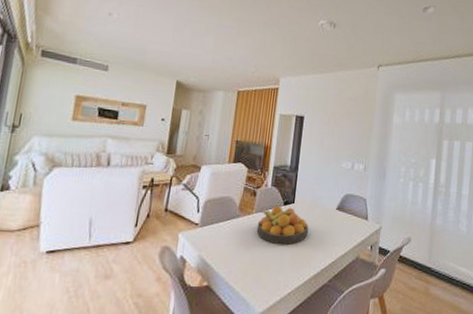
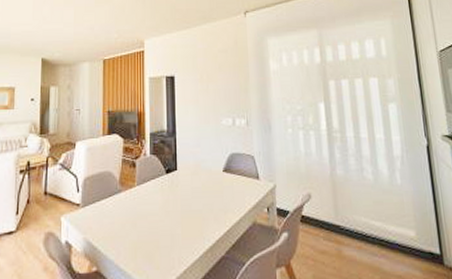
fruit bowl: present [256,206,309,245] -> none [141,175,197,218]

